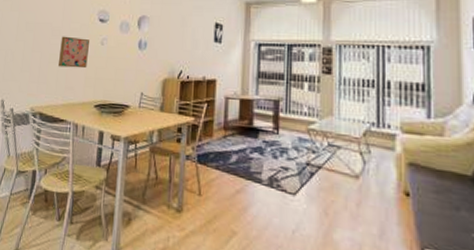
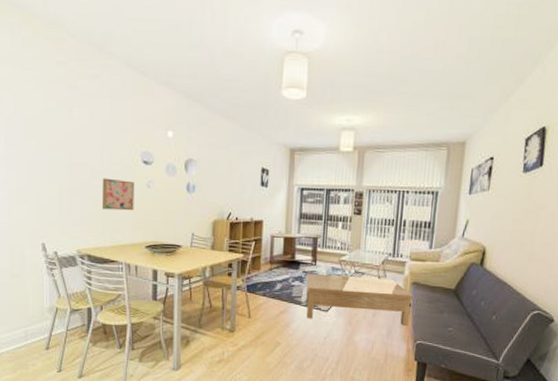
coffee table: none [267,143,411,225] -> present [306,273,413,326]

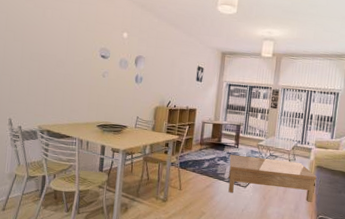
wall art: present [102,178,134,211] -> none [64,67,92,96]

